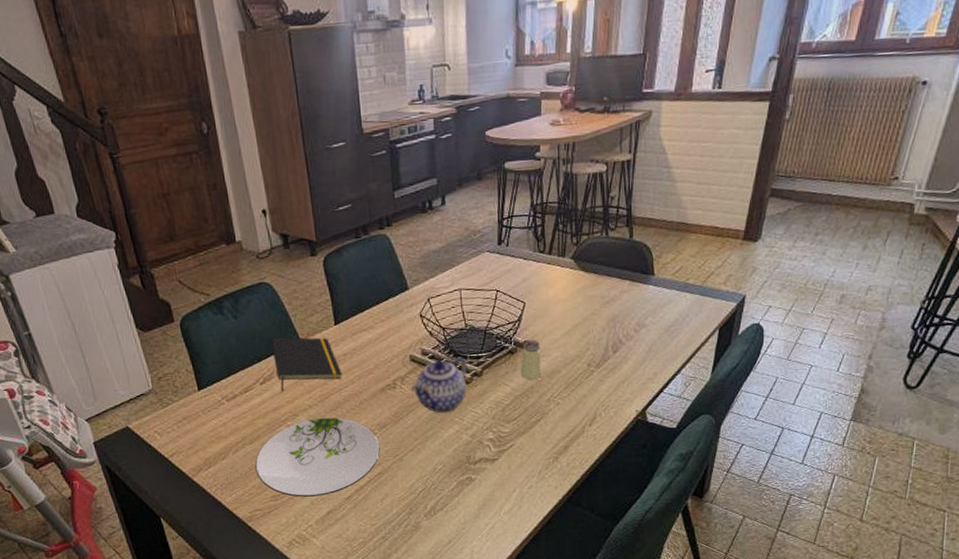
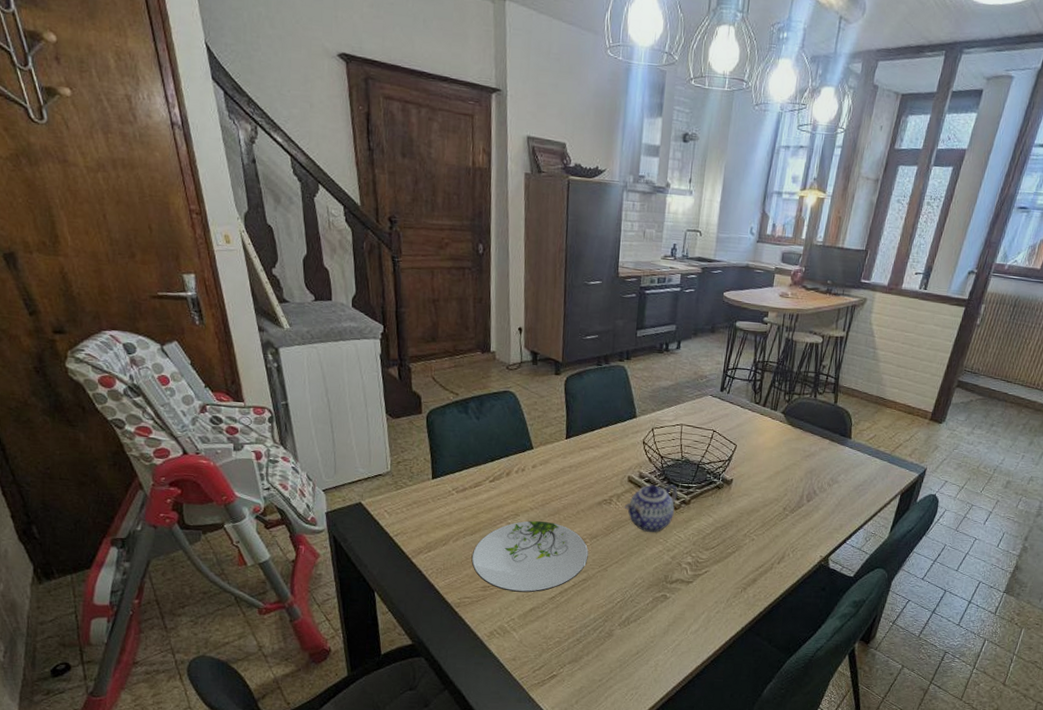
notepad: present [270,337,342,391] -> none [506,442,565,491]
saltshaker: present [520,339,542,380] -> none [723,478,745,515]

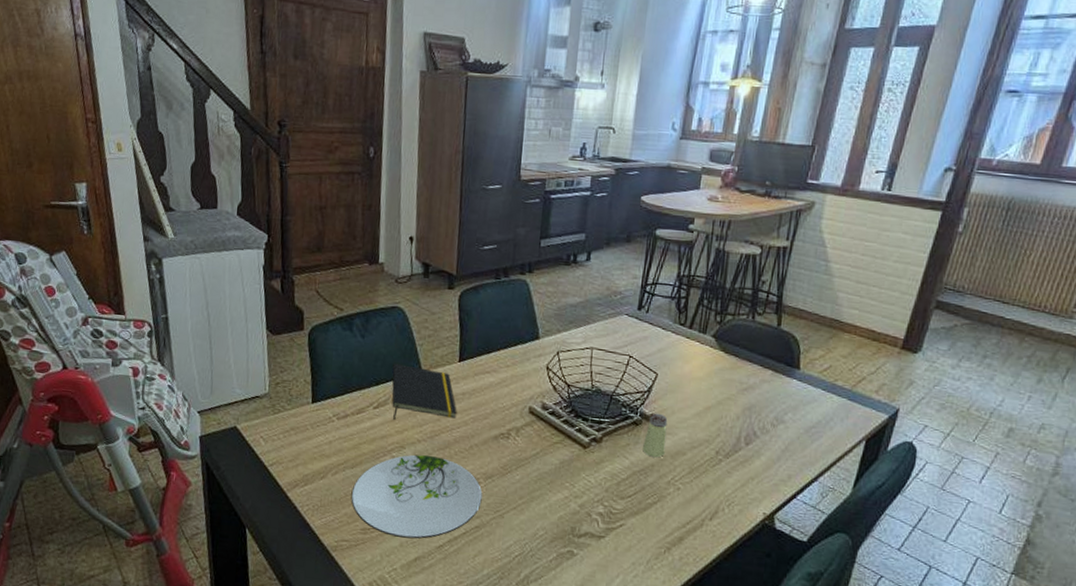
notepad: none [506,442,565,491] -> present [392,364,457,420]
teapot: present [624,484,678,533] -> none [524,417,587,476]
saltshaker: none [723,478,745,515] -> present [641,413,668,458]

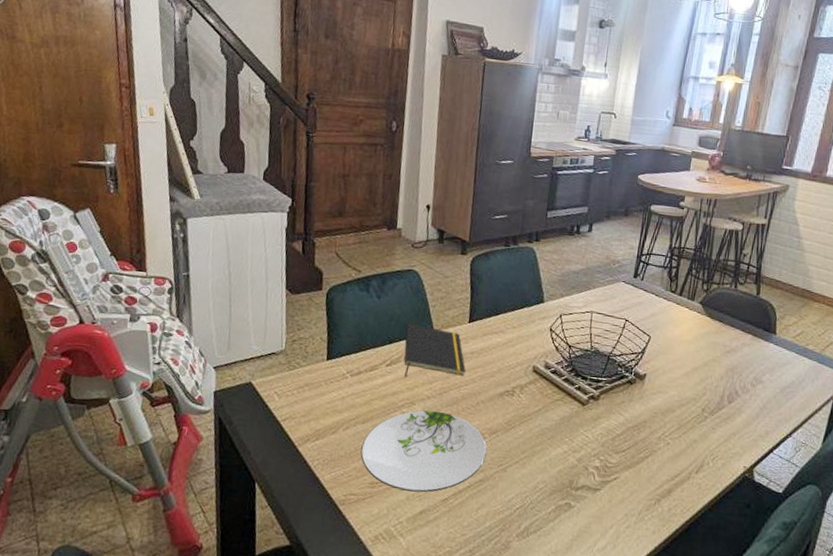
saltshaker: present [641,413,668,458] -> none [635,373,659,415]

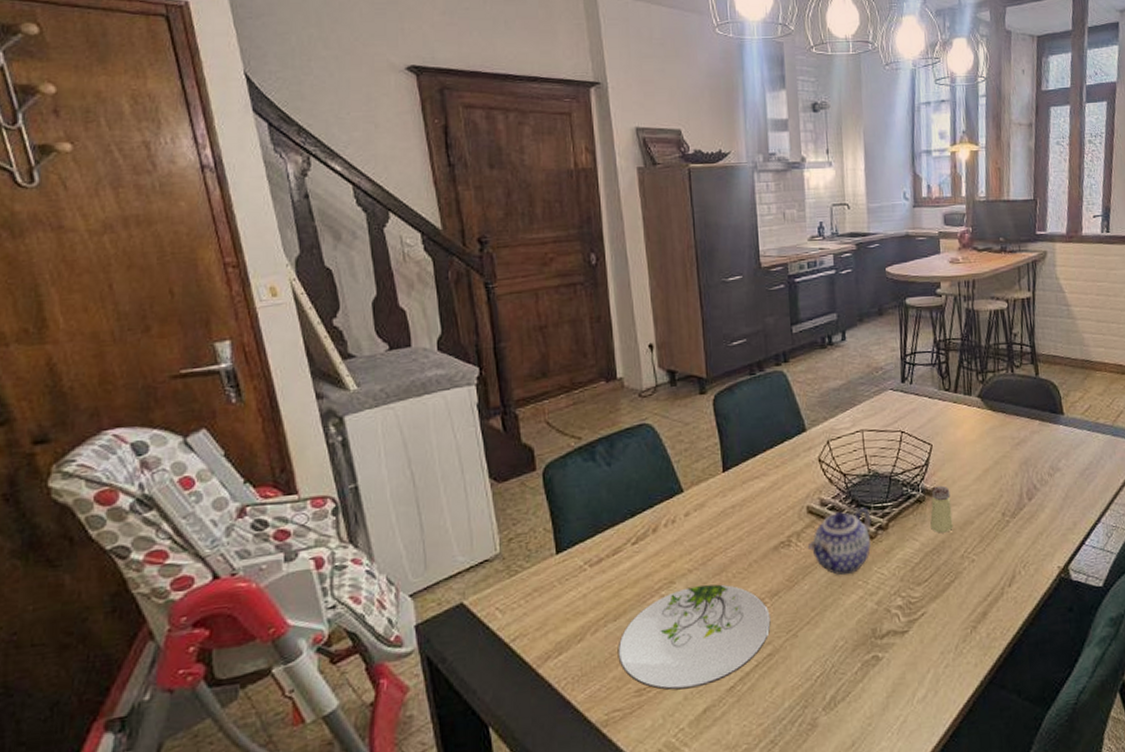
notepad: present [404,323,466,377] -> none [648,486,729,553]
teapot: none [527,375,586,431] -> present [807,507,872,576]
saltshaker: none [635,373,659,415] -> present [929,485,953,533]

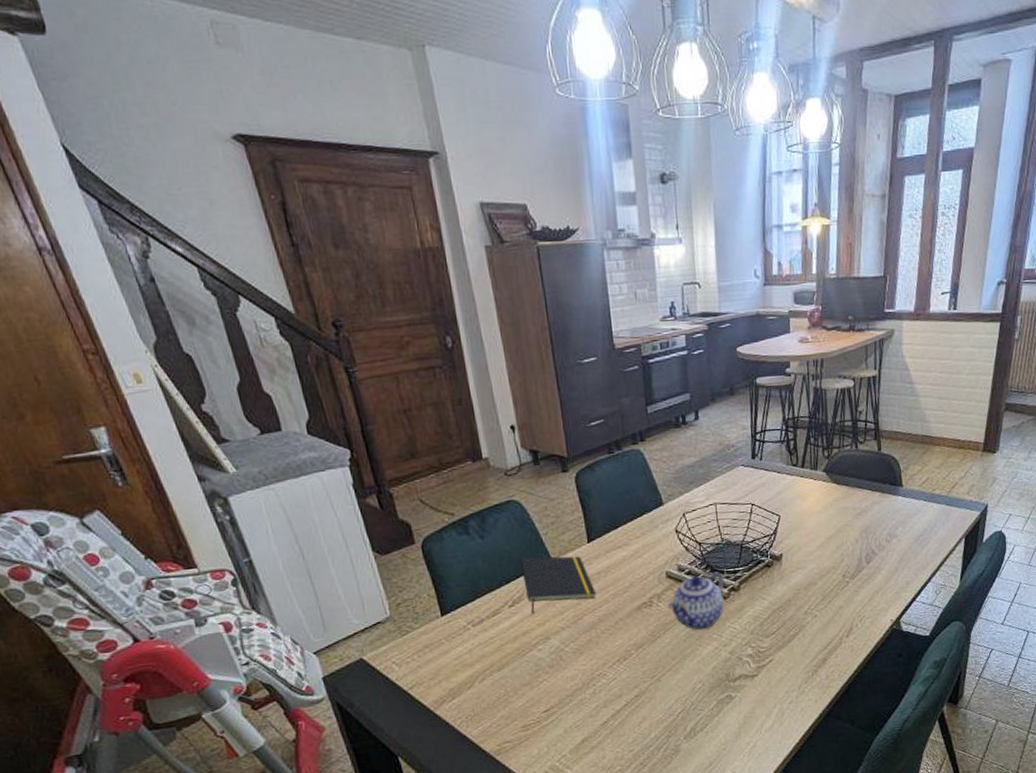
plate: present [617,584,771,691] -> none [503,639,637,726]
notepad: none [648,486,729,553] -> present [520,555,596,613]
saltshaker: present [929,485,953,533] -> none [777,552,798,593]

